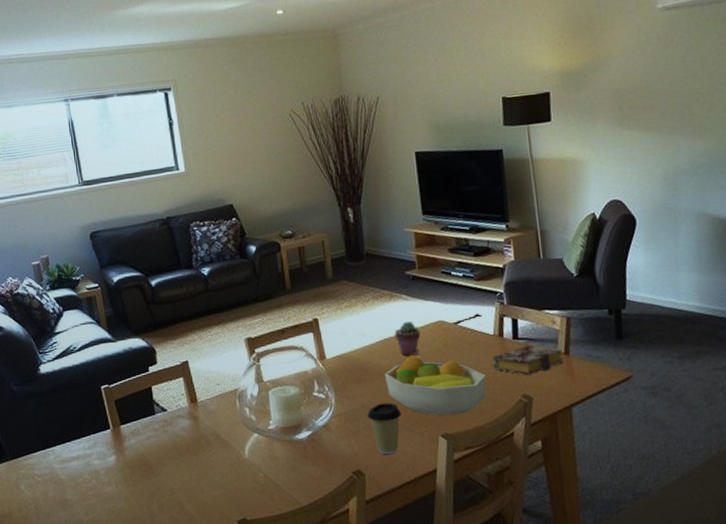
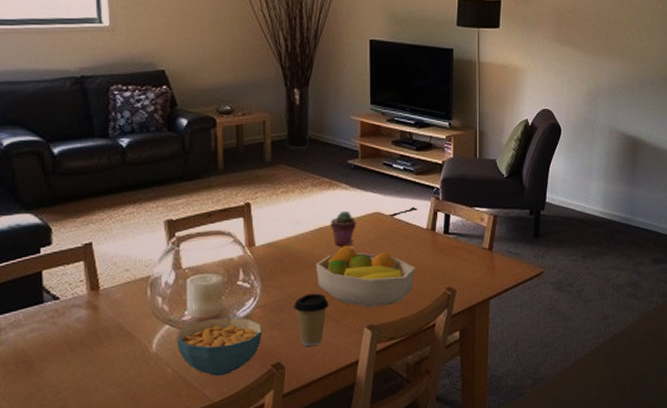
cereal bowl: none [265,426,341,481] -> present [177,317,263,376]
book: present [492,345,564,376] -> none [423,240,487,269]

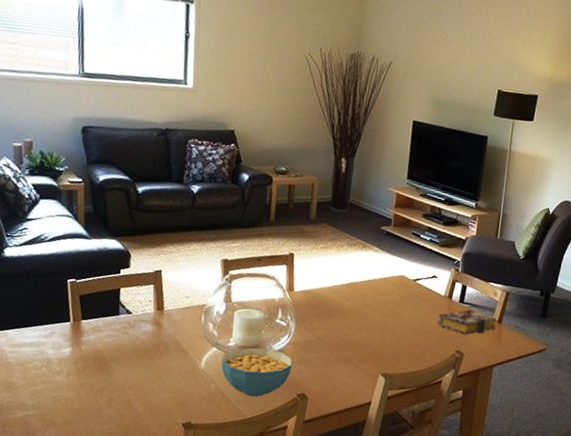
coffee cup: present [294,293,329,347] -> none [321,338,351,384]
fruit bowl: present [315,246,415,307] -> none [343,301,430,359]
potted succulent: present [330,210,356,246] -> none [360,270,383,302]
book: none [423,240,487,269] -> present [438,309,497,335]

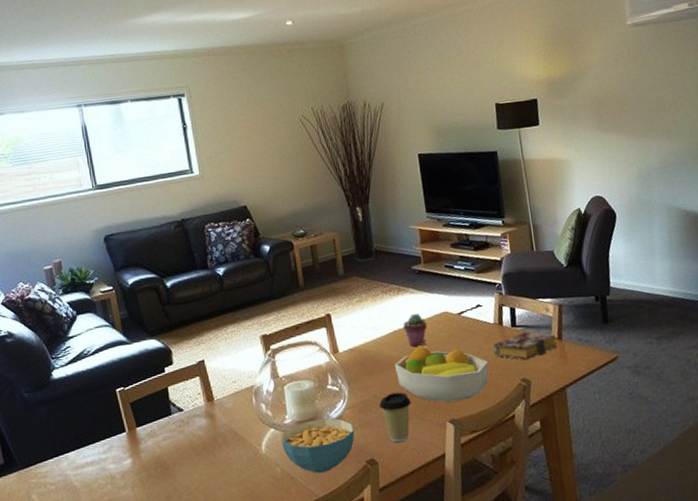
coffee cup: none [321,338,351,384] -> present [379,392,411,443]
fruit bowl: none [343,301,430,359] -> present [394,345,489,402]
potted succulent: none [360,270,383,302] -> present [403,313,428,347]

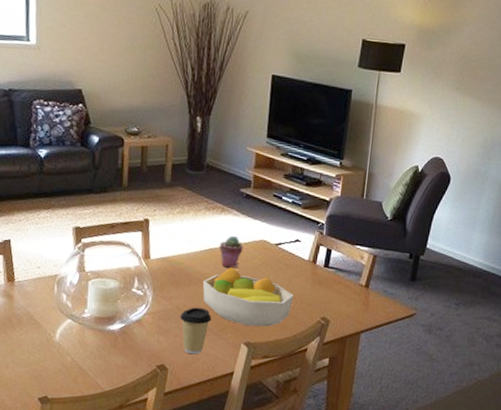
cereal bowl: present [281,418,355,473] -> none [76,318,151,369]
book: present [493,332,557,361] -> none [302,274,364,301]

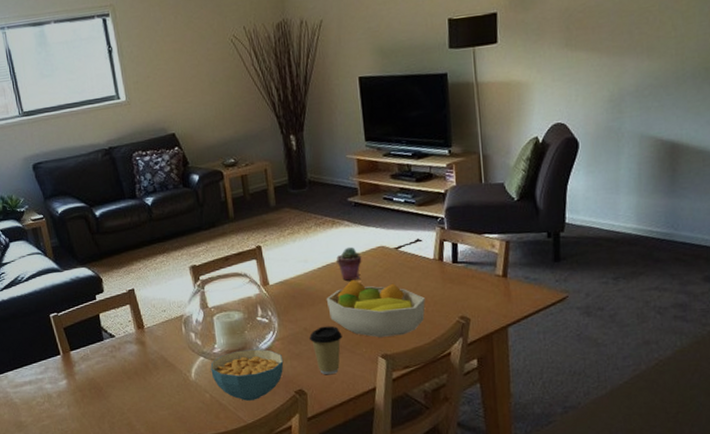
cereal bowl: none [76,318,151,369] -> present [210,349,284,401]

